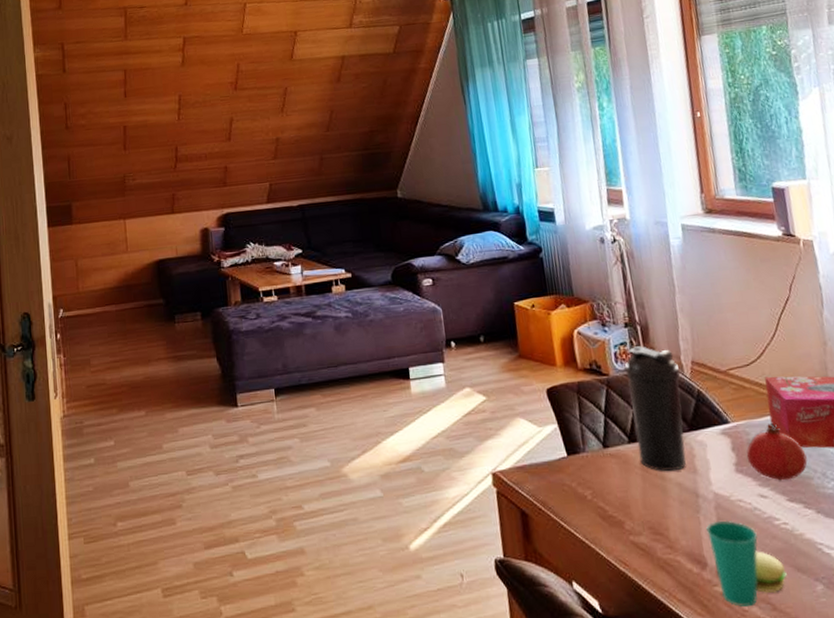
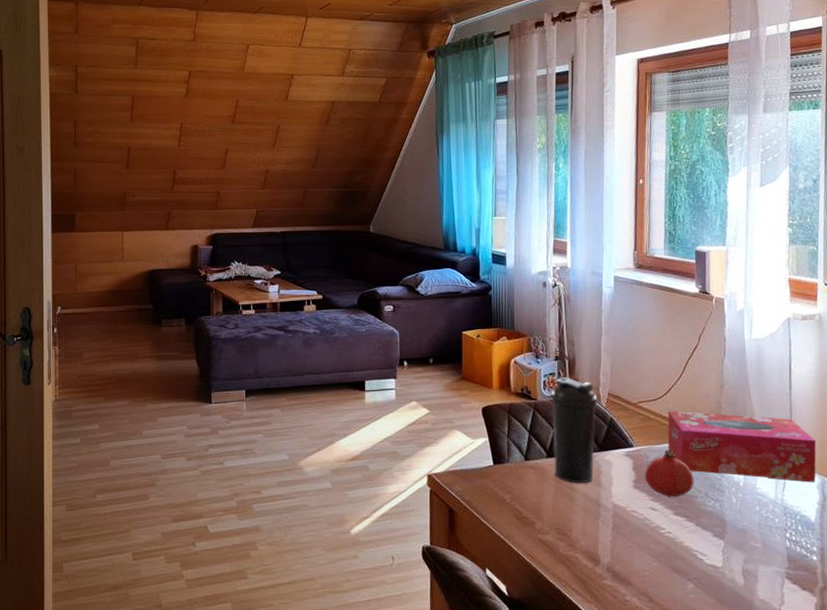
cup: present [707,520,787,607] -> none [603,526,665,597]

